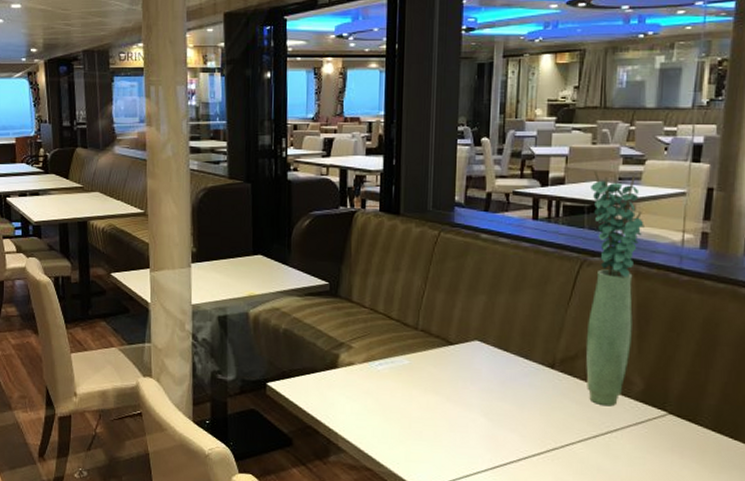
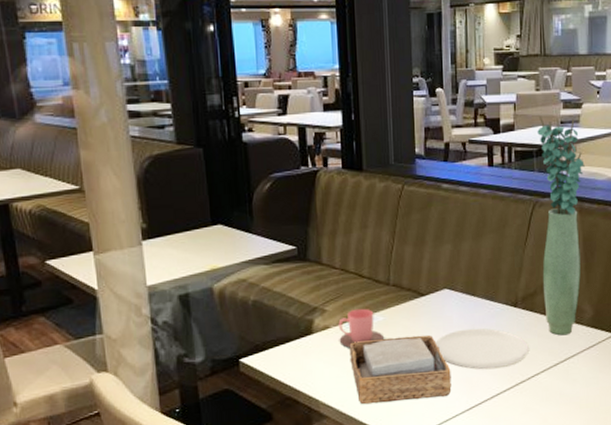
cup: none [363,349,409,387] -> present [338,308,385,348]
napkin holder: none [372,381,476,451] -> present [349,334,452,405]
plate: none [461,384,565,431] -> present [435,328,529,370]

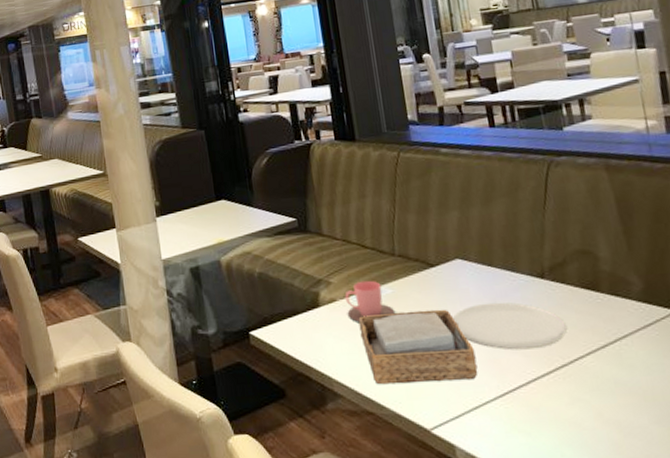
vase: present [537,116,585,336] -> none [541,69,622,312]

